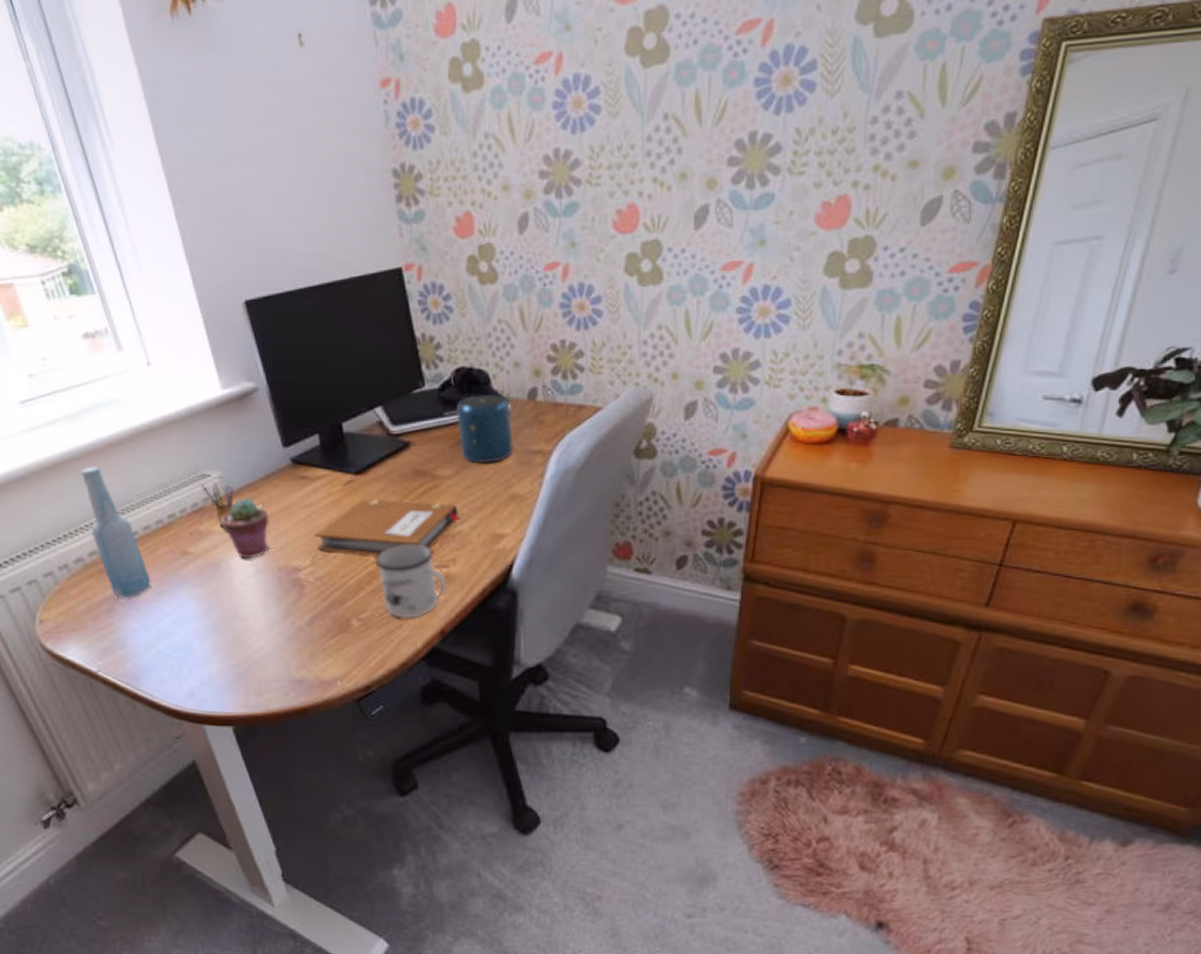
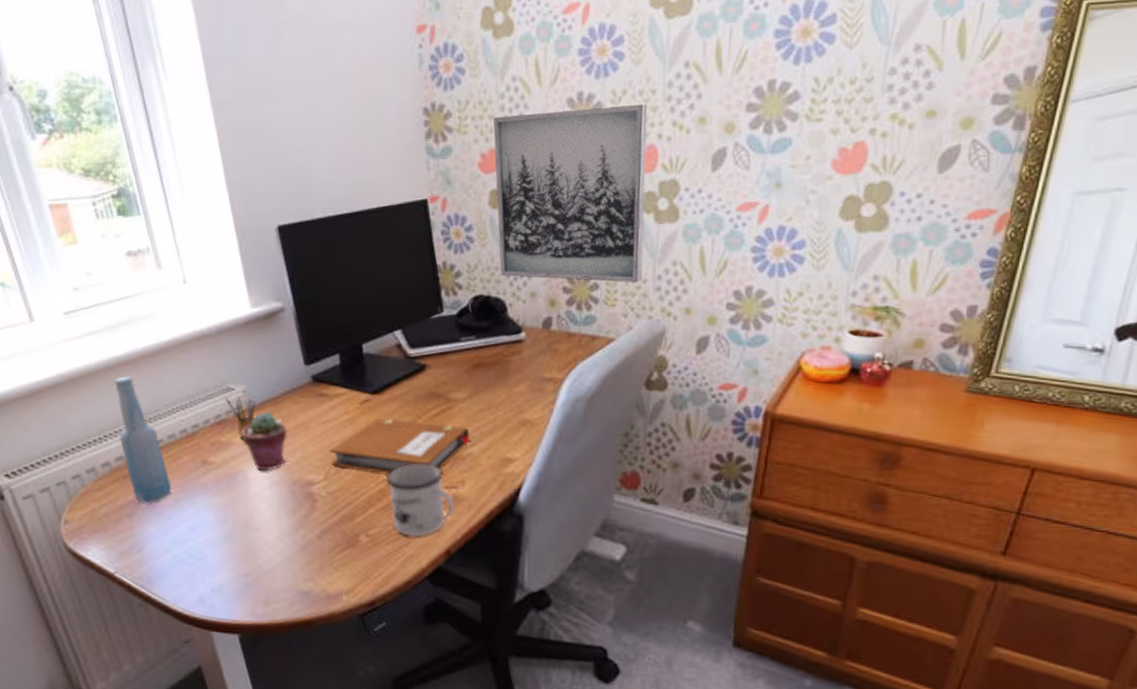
speaker: present [457,394,514,463] -> none [473,322,527,388]
wall art: none [467,160,628,349] -> present [493,104,648,283]

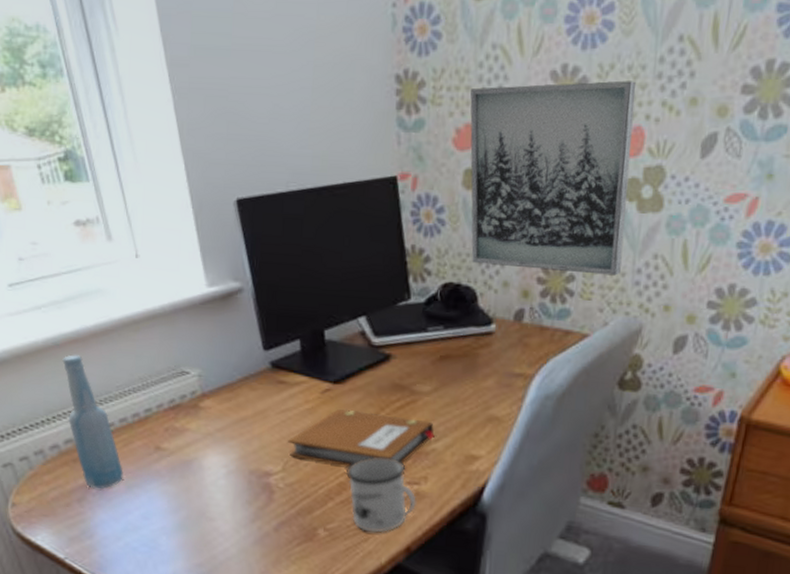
pencil box: present [225,396,256,438] -> none [179,380,212,424]
potted succulent: present [241,412,287,471] -> none [196,398,244,460]

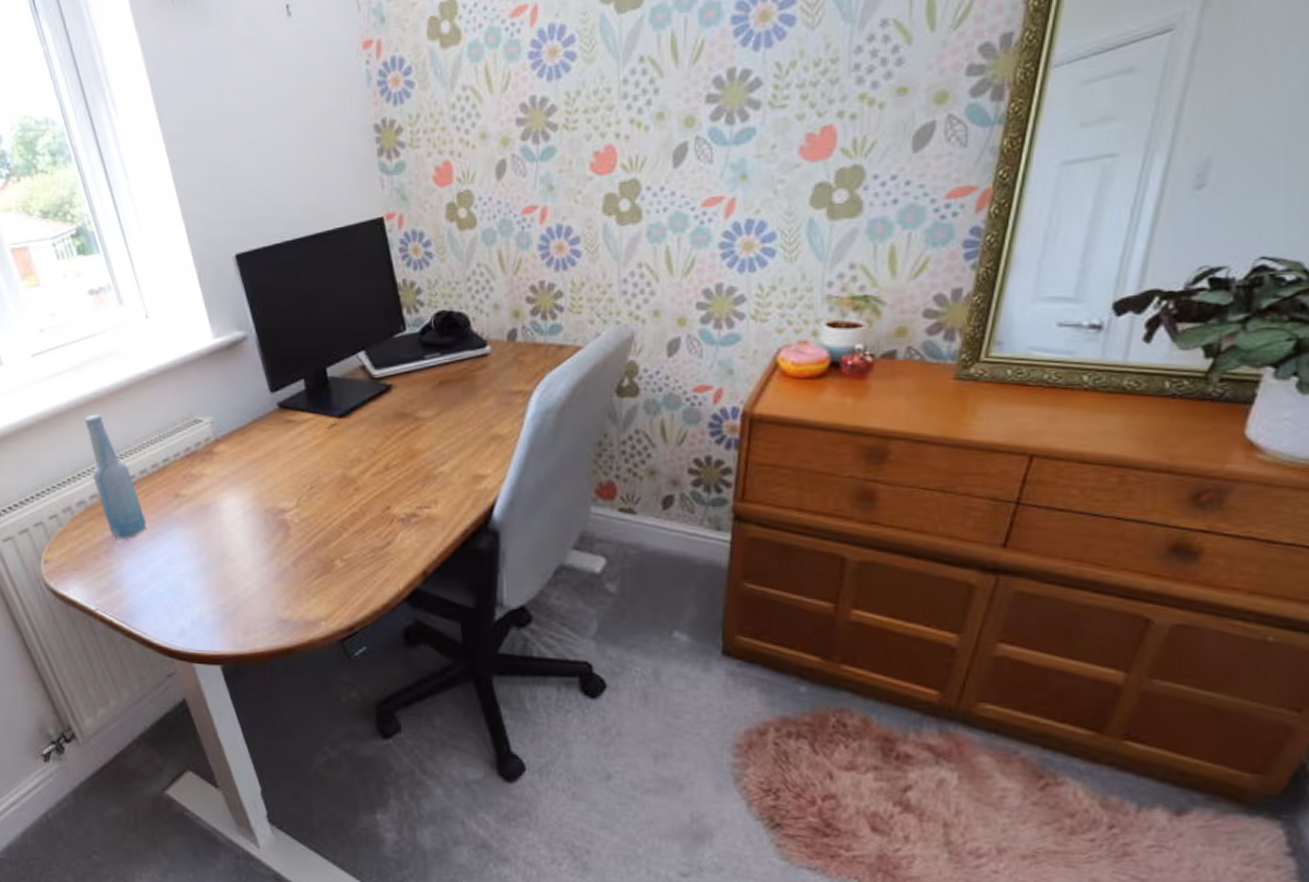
notebook: present [288,408,435,468] -> none [300,441,441,498]
mug: present [345,456,417,533] -> none [357,484,428,559]
wall art: present [470,80,637,276] -> none [446,104,607,290]

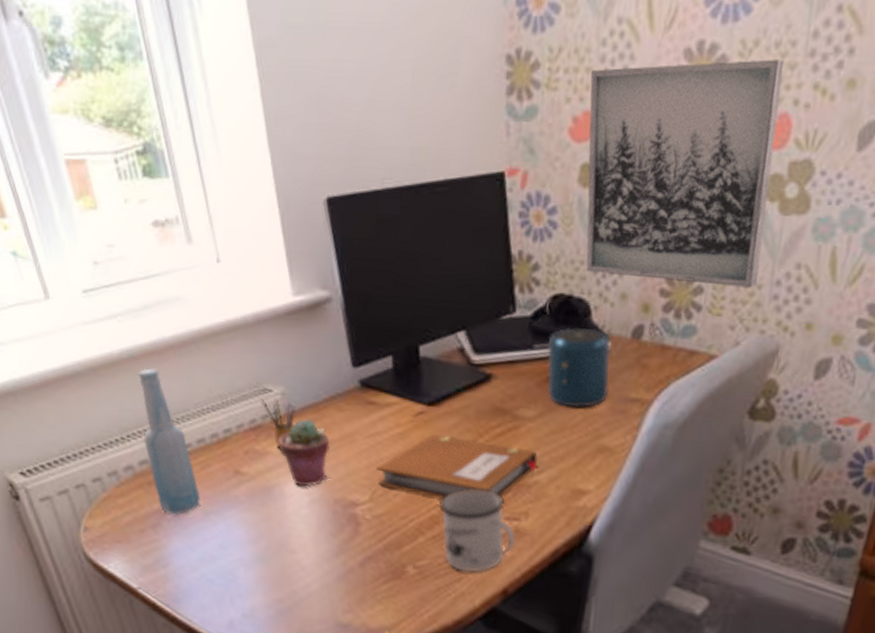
pencil box: none [194,427,224,469] -> present [261,398,296,447]
potted succulent: none [211,442,257,501] -> present [278,419,330,487]
notebook: none [300,441,441,498] -> present [376,433,538,500]
mug: none [357,484,428,559] -> present [438,488,516,573]
speaker: none [437,336,494,404] -> present [547,327,611,407]
wall art: none [446,104,607,290] -> present [586,59,785,288]

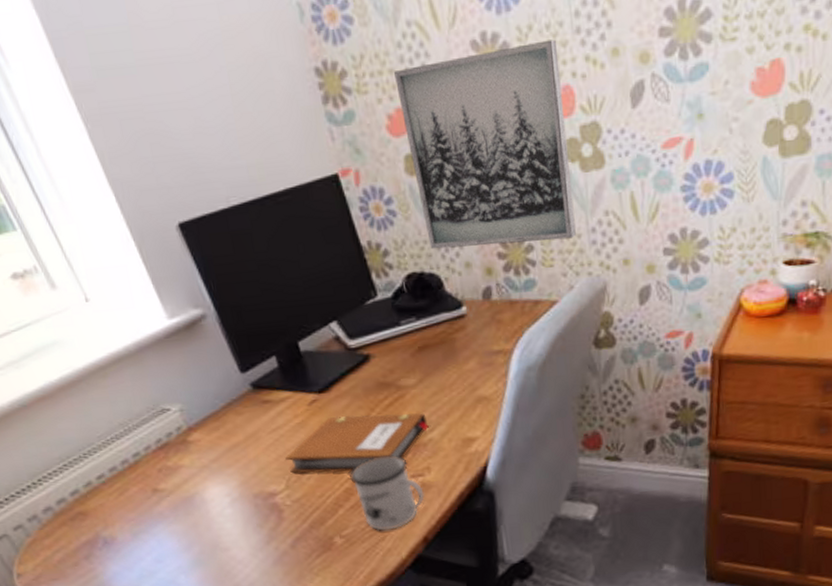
bottle: present [138,368,200,515] -> none [34,412,127,543]
pencil box: present [261,398,296,447] -> none [162,416,199,459]
potted succulent: present [278,419,330,487] -> none [187,428,242,490]
speaker: present [547,327,611,407] -> none [412,297,475,369]

